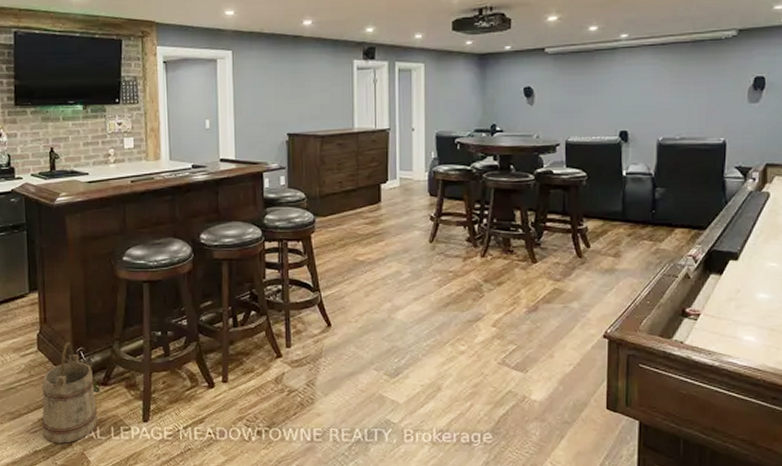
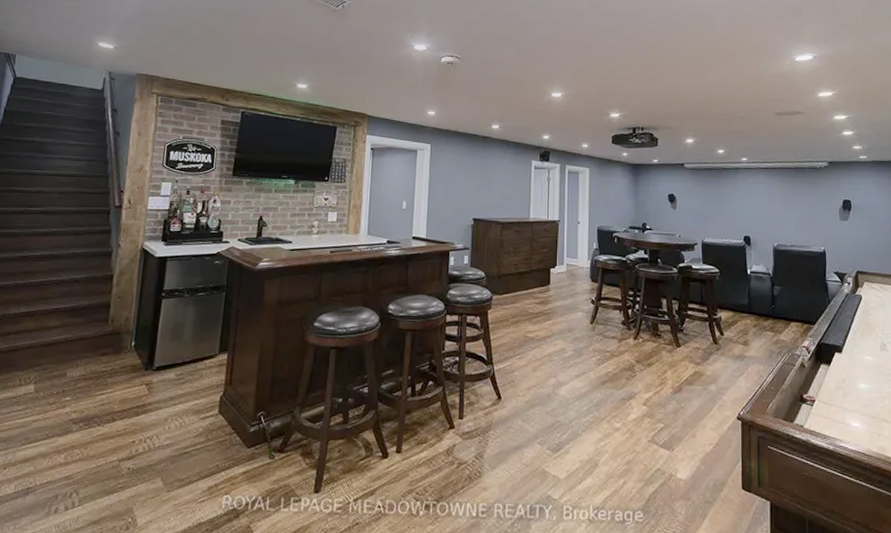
bucket: present [42,342,97,444] -> none [210,405,271,515]

